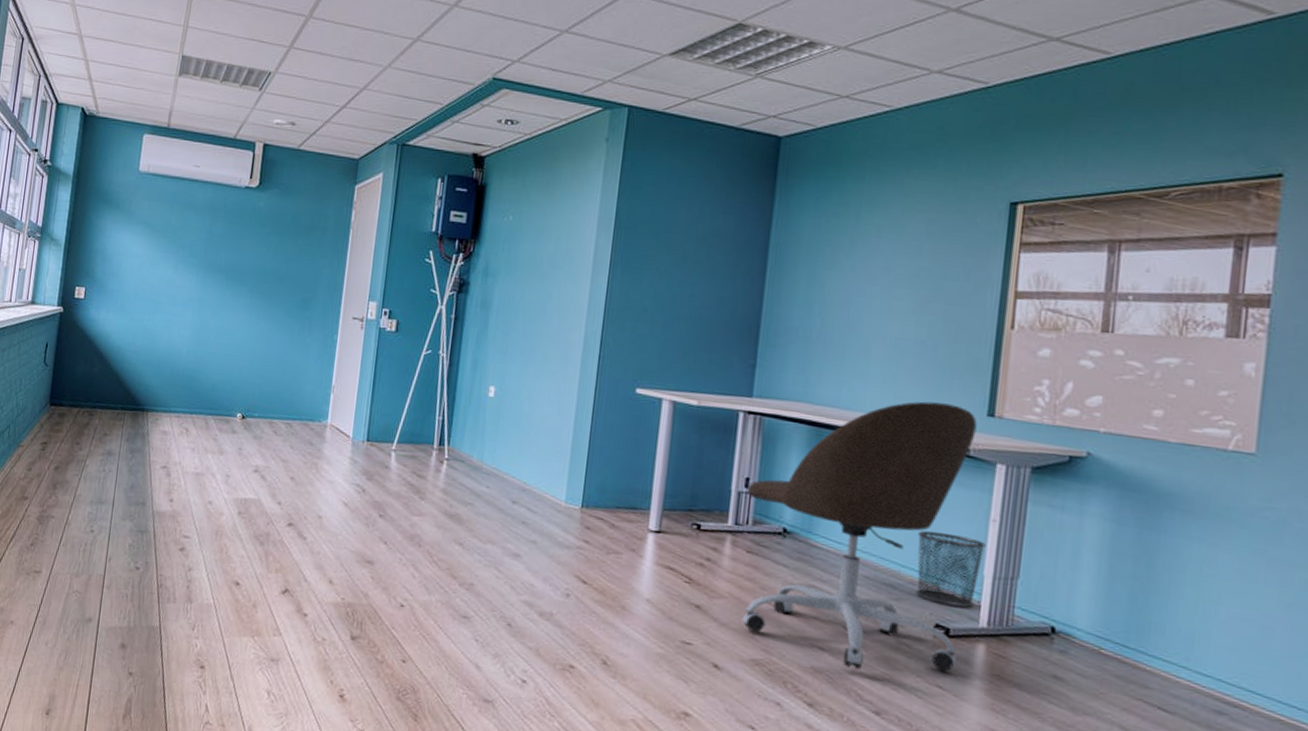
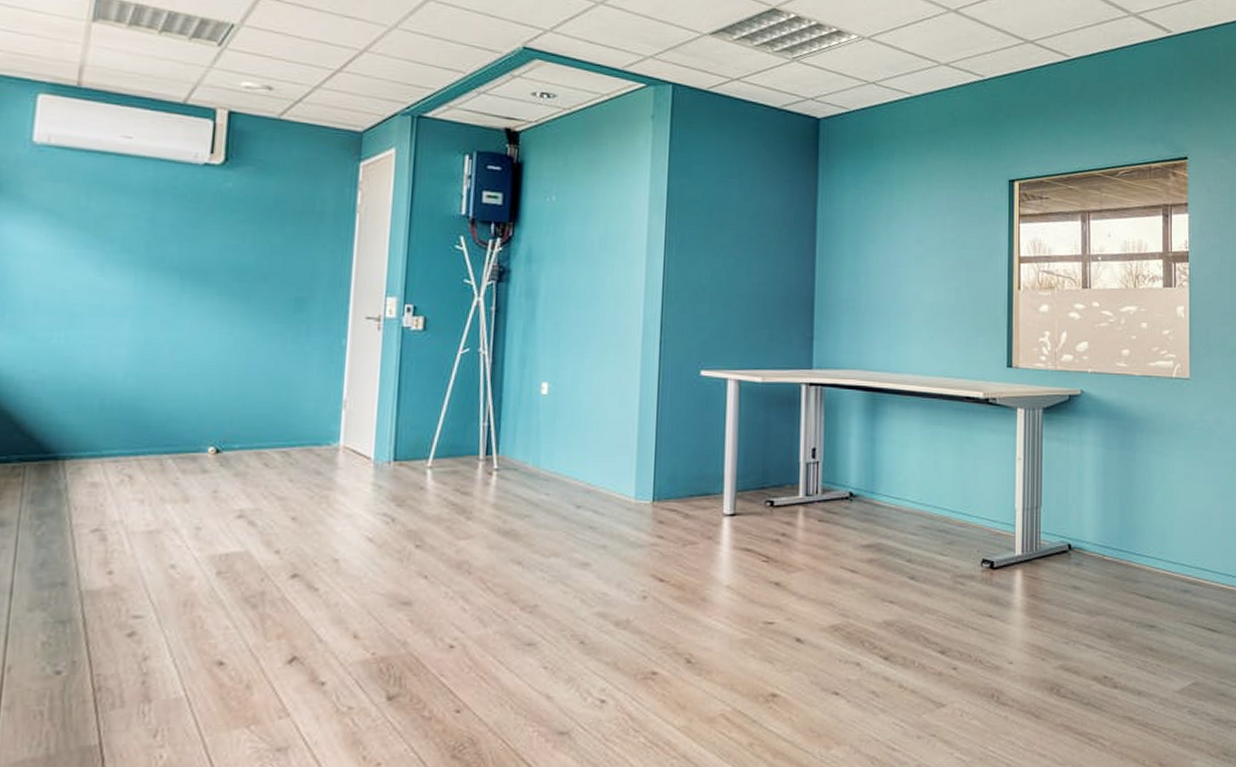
office chair: present [742,401,977,672] -> none [814,359,1002,615]
waste bin: present [915,530,986,608] -> none [961,475,1015,540]

